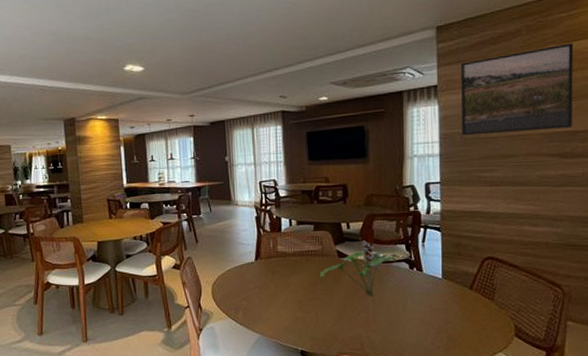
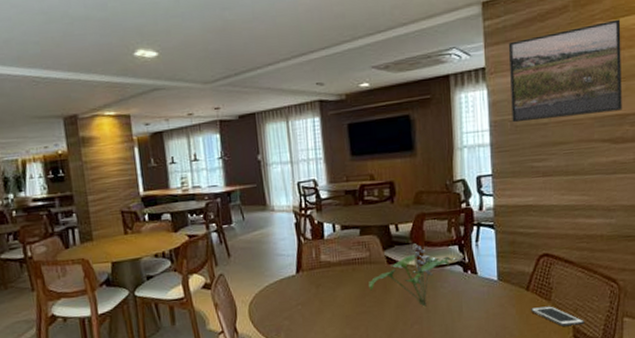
cell phone: none [474,305,527,326] -> present [531,306,584,327]

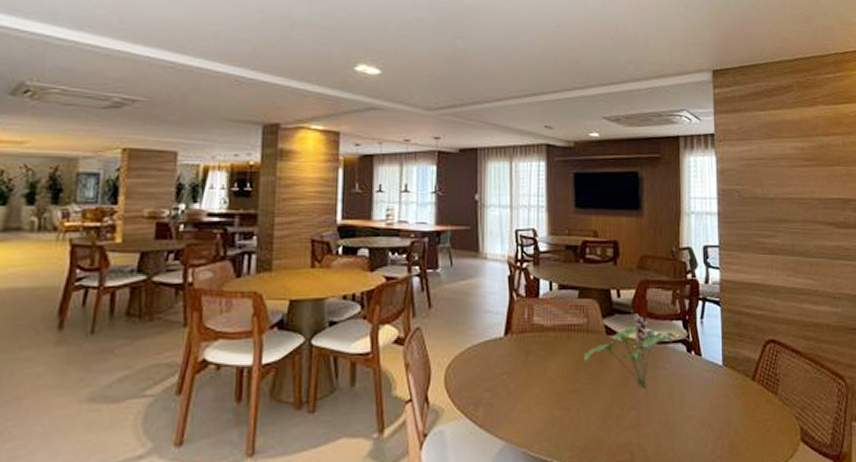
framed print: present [508,19,622,123] -> none [736,105,844,195]
cell phone: present [531,306,584,327] -> none [757,401,812,428]

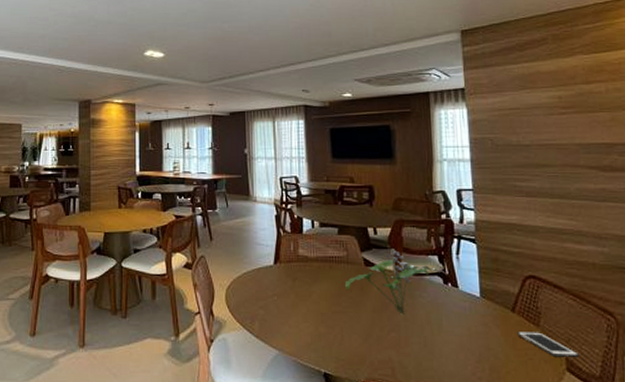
cell phone: none [757,401,812,428] -> present [517,332,579,358]

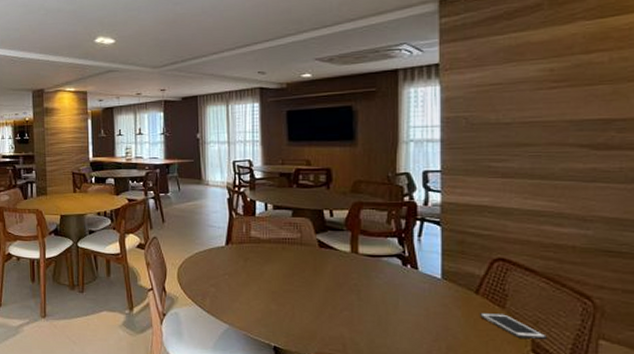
plant: present [344,249,440,315] -> none [297,231,399,295]

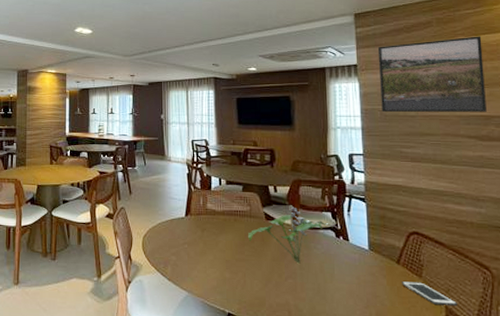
plant: none [297,231,399,295] -> present [247,205,333,264]
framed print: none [467,18,609,121] -> present [377,36,487,113]

